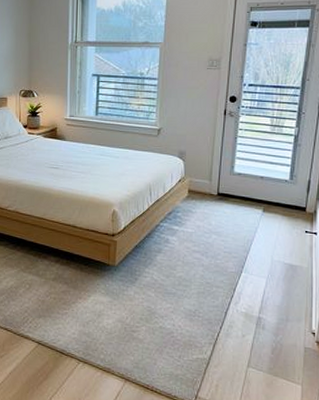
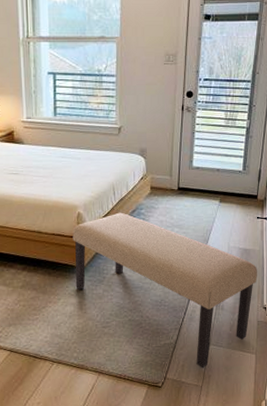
bench: none [106,213,305,392] -> present [72,212,257,368]

